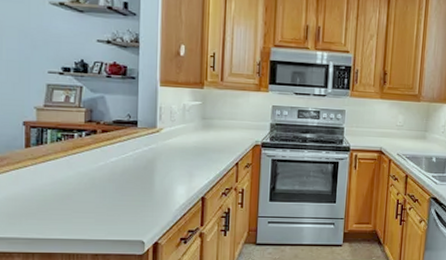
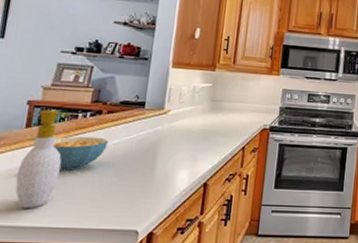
soap bottle: none [25,130,68,222] -> present [15,110,72,208]
cereal bowl: none [53,155,106,187] -> present [52,136,108,171]

